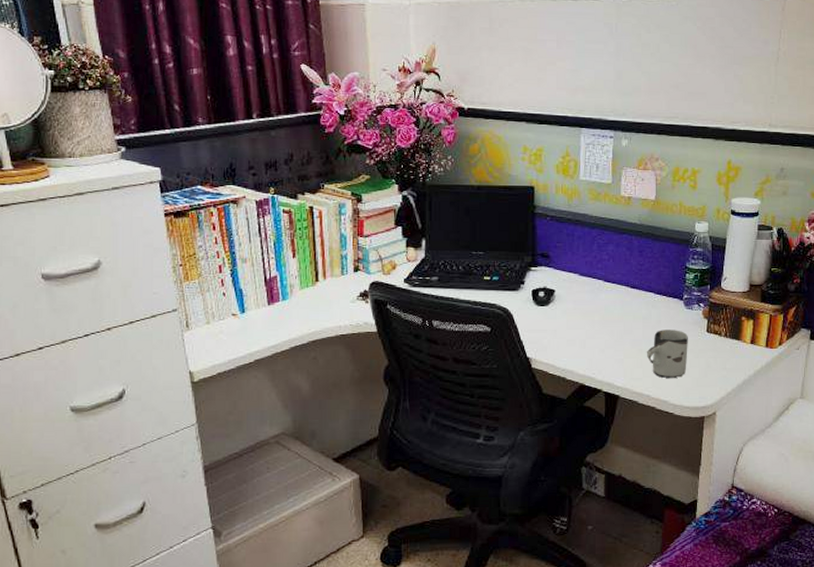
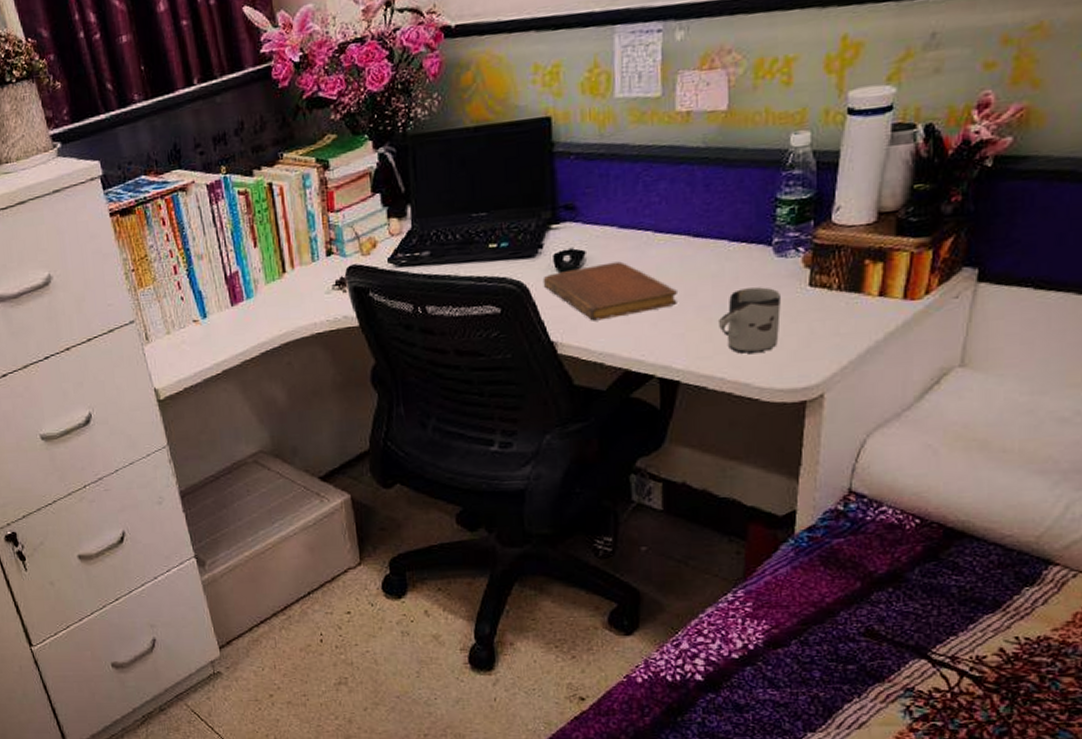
notebook: none [523,300,620,344] -> present [542,261,679,321]

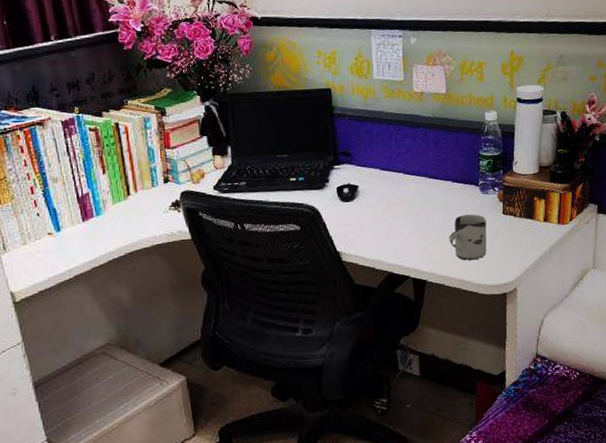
notebook: present [542,261,679,321] -> none [329,194,422,237]

